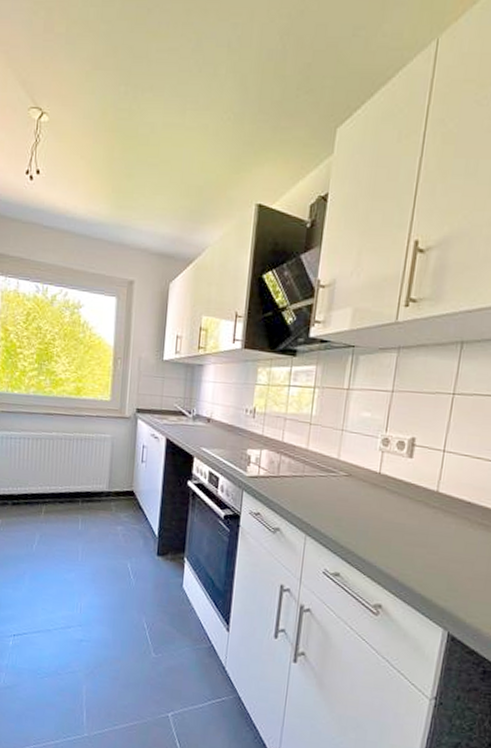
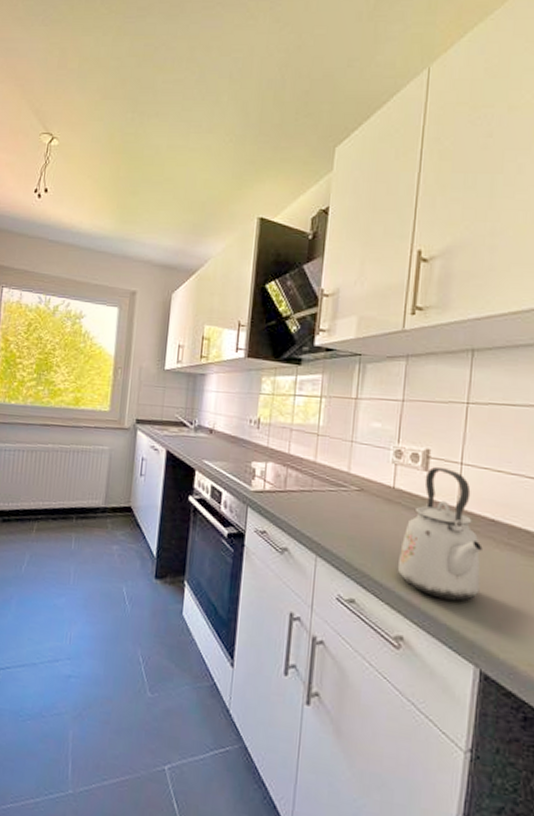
kettle: none [379,454,458,574] -> present [397,467,483,601]

